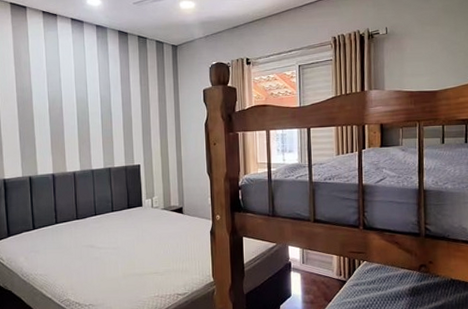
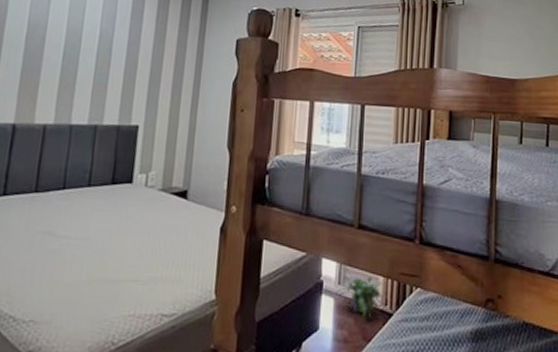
potted plant: none [300,255,338,287] -> present [334,273,385,320]

